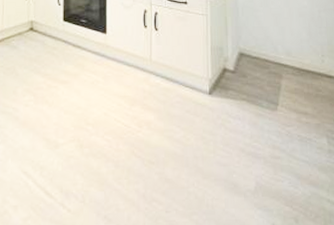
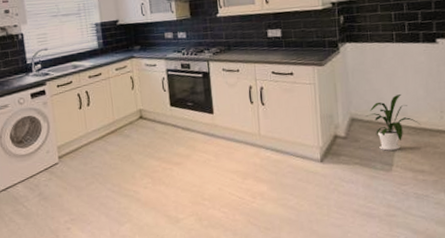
house plant: none [254,35,304,89] -> present [366,94,421,151]

